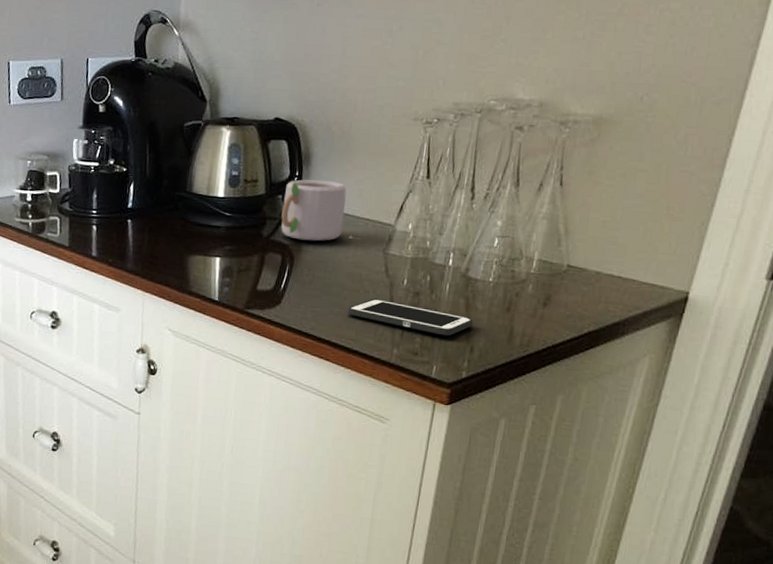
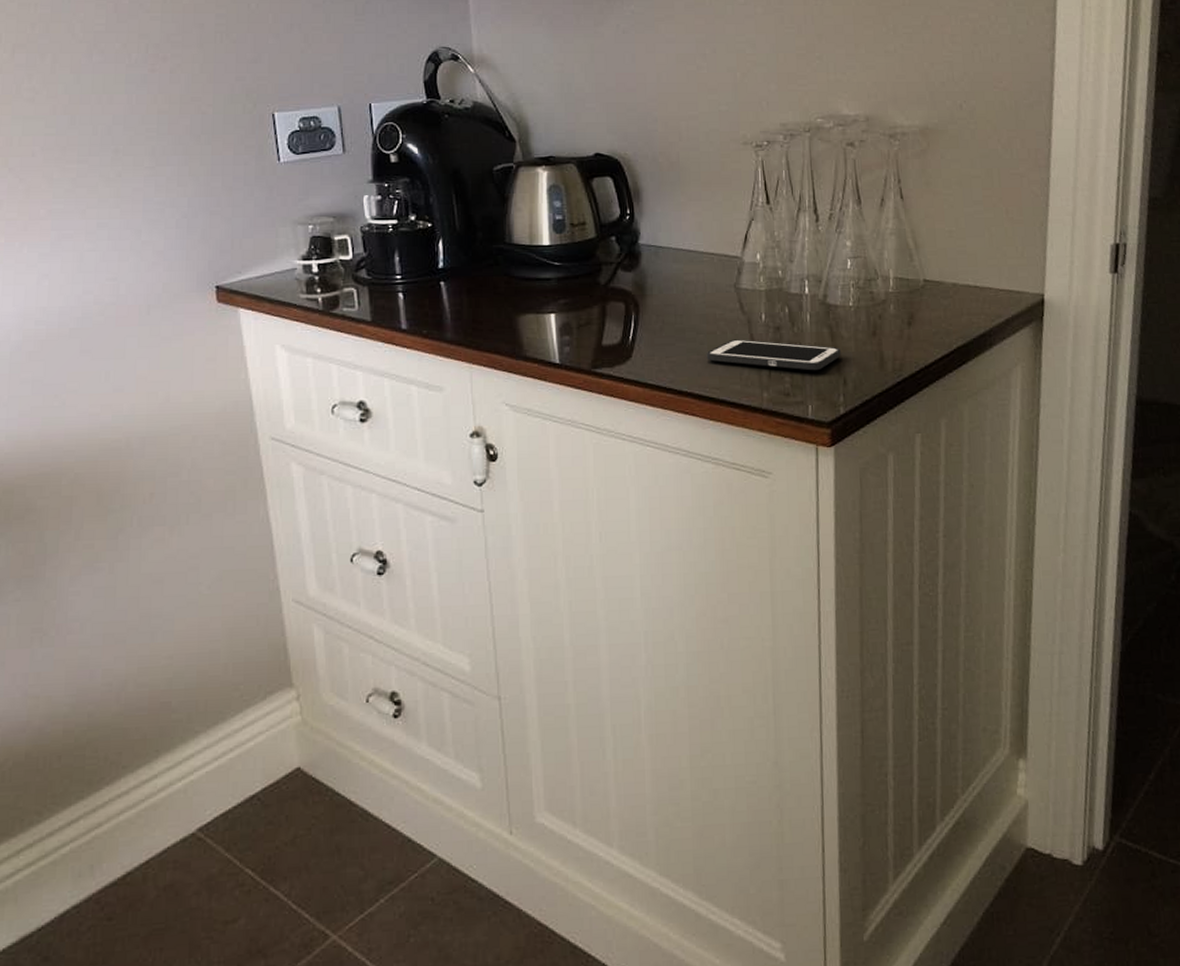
mug: present [281,179,361,241] -> none [617,216,708,284]

